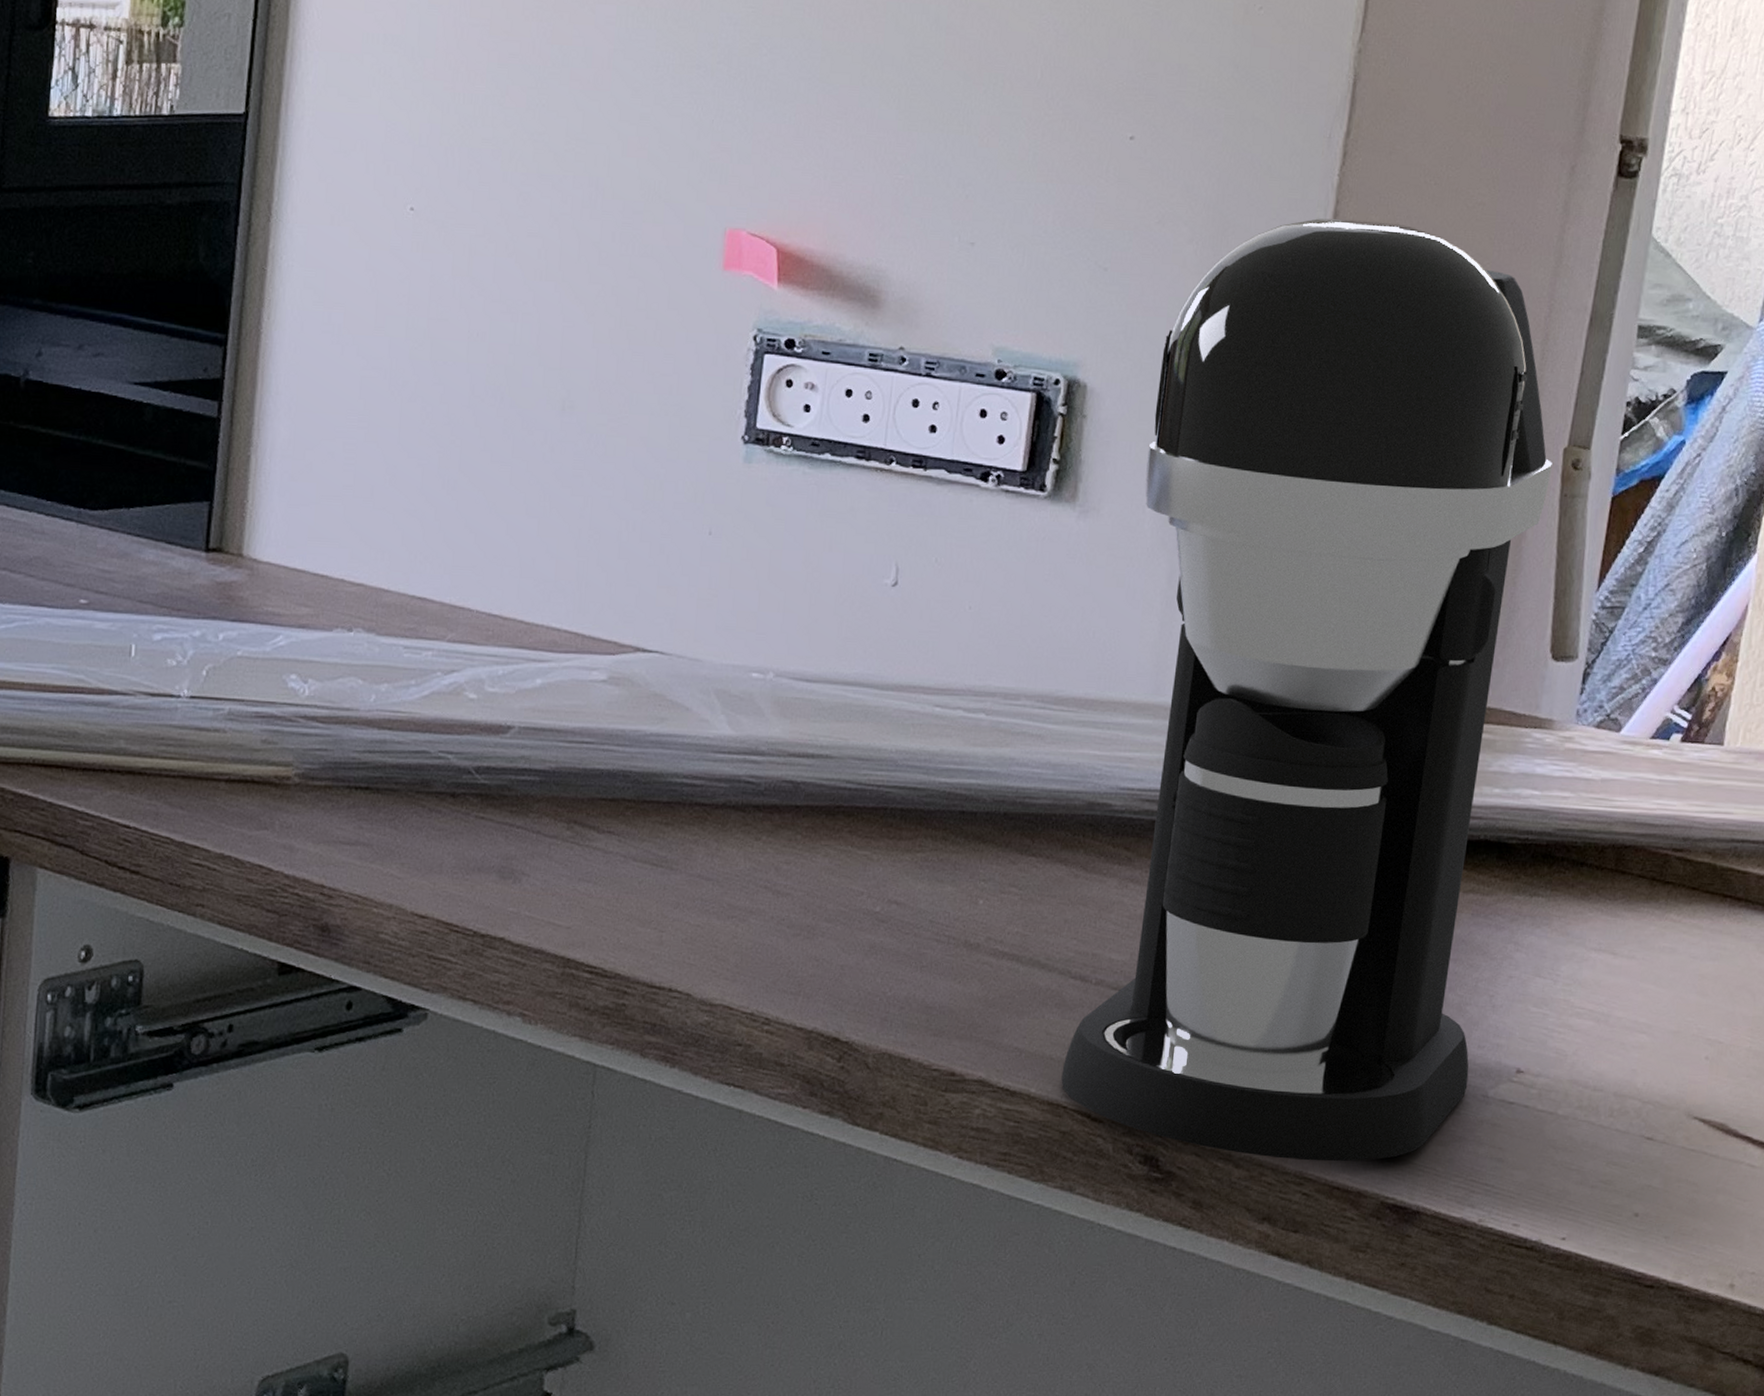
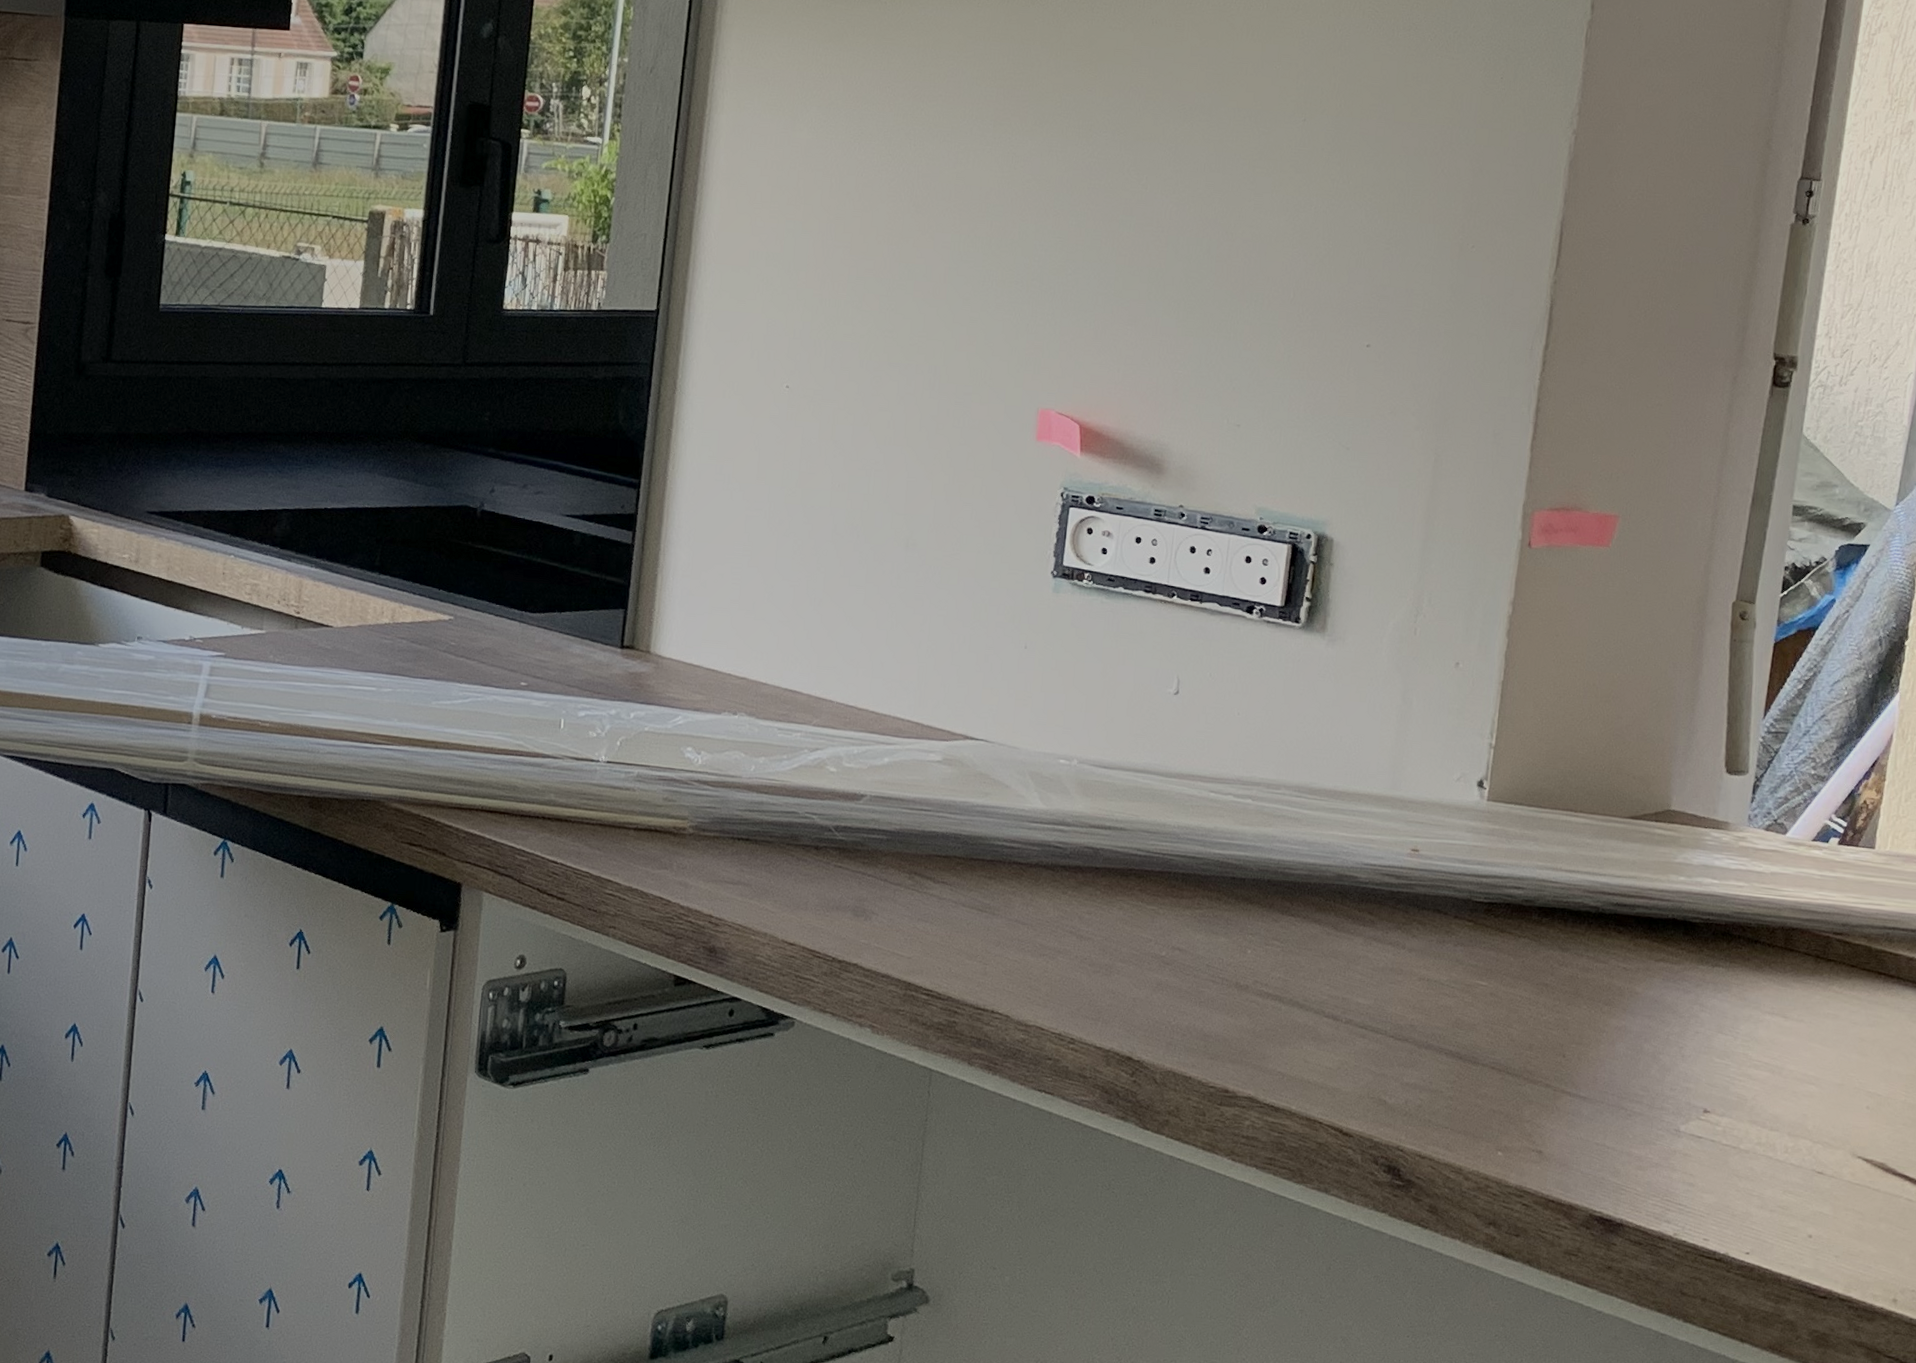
coffee maker: present [1061,218,1552,1162] -> none [1317,413,1723,1180]

